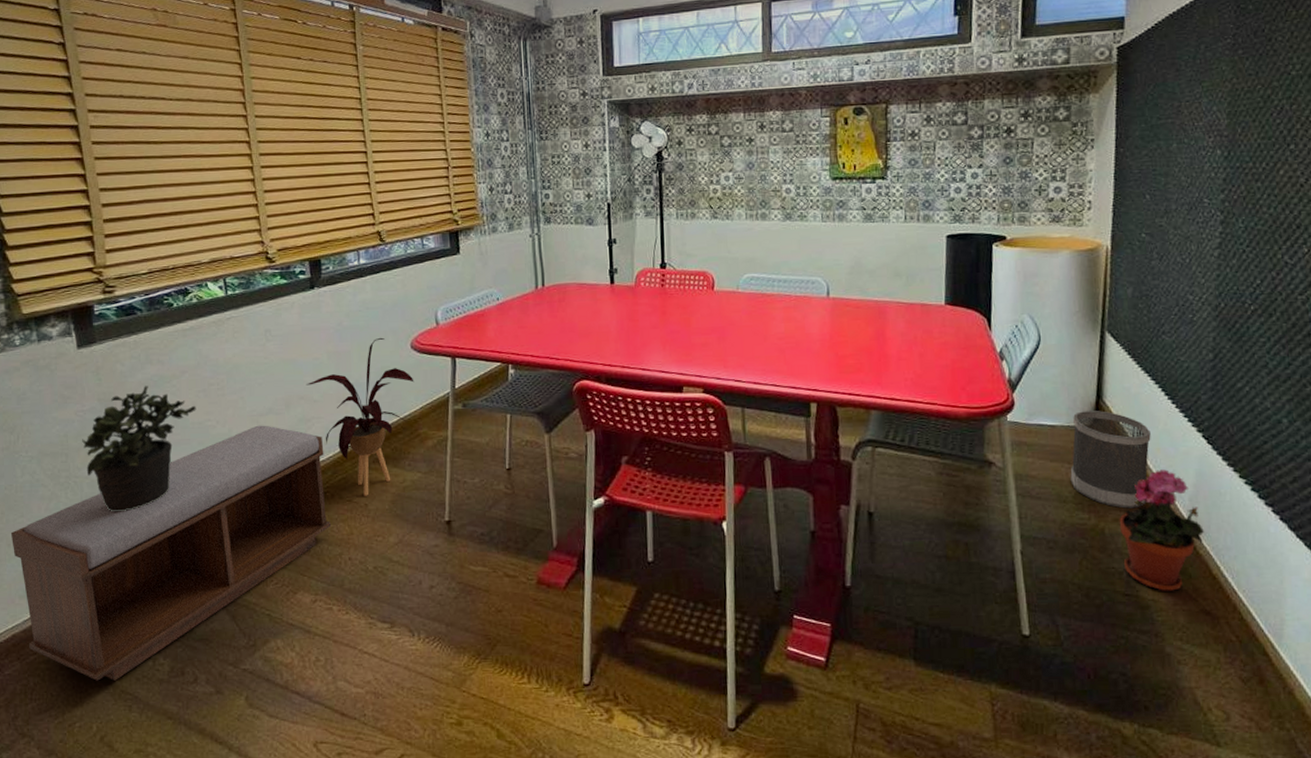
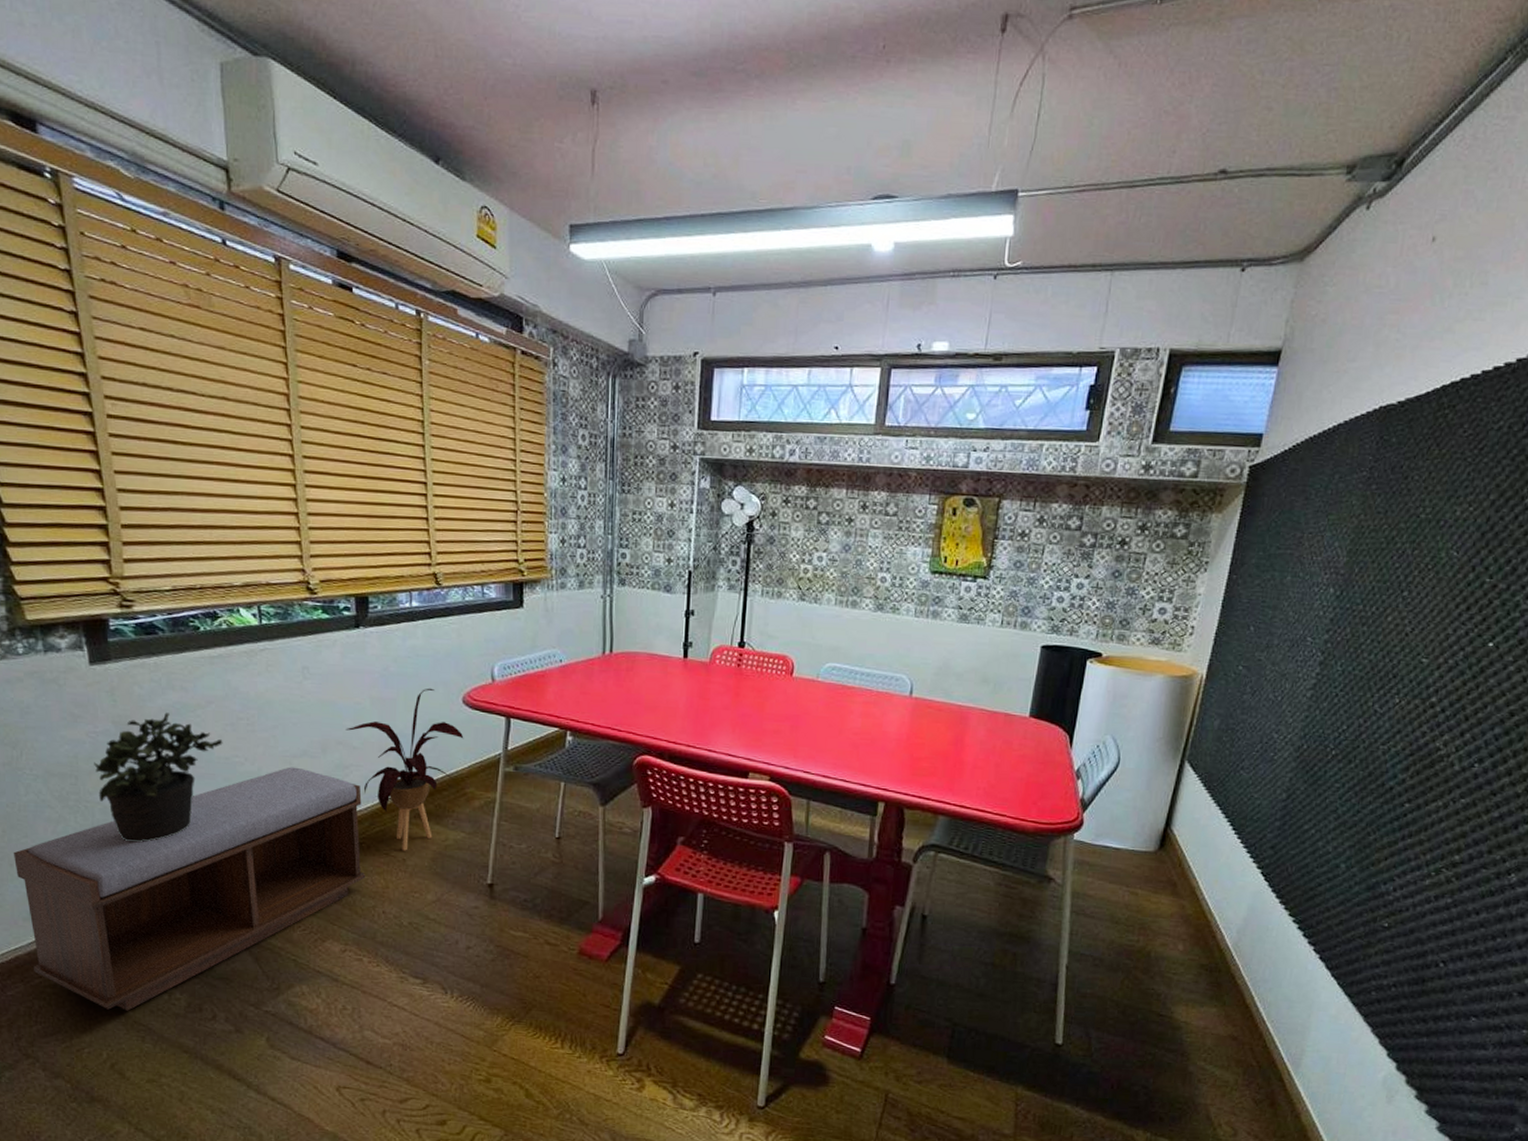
wastebasket: present [1070,410,1151,509] -> none [1126,836,1212,936]
potted plant: present [1119,469,1204,591] -> none [1163,901,1246,1016]

